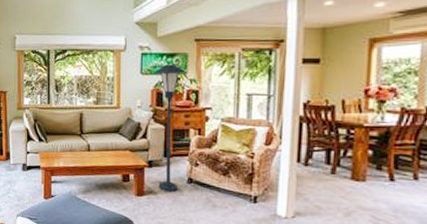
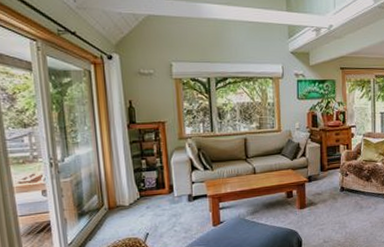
floor lamp: present [154,64,187,193] -> none [308,89,335,202]

